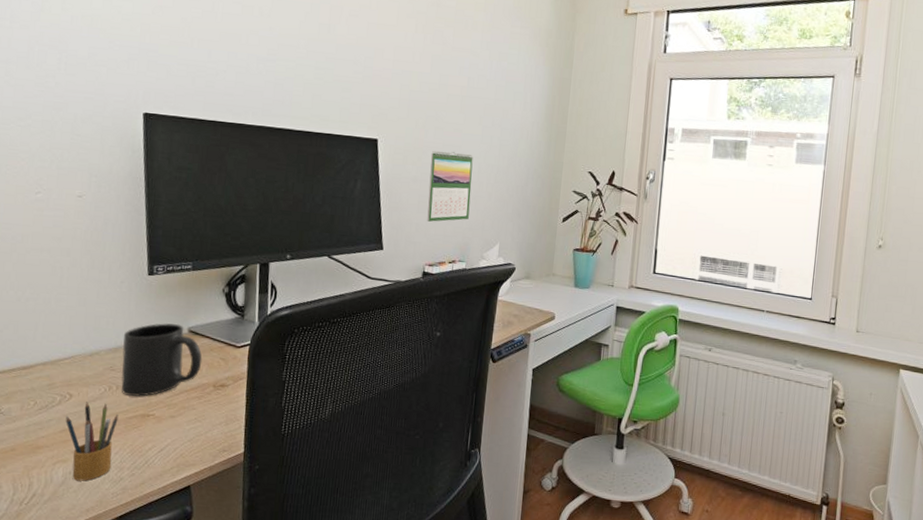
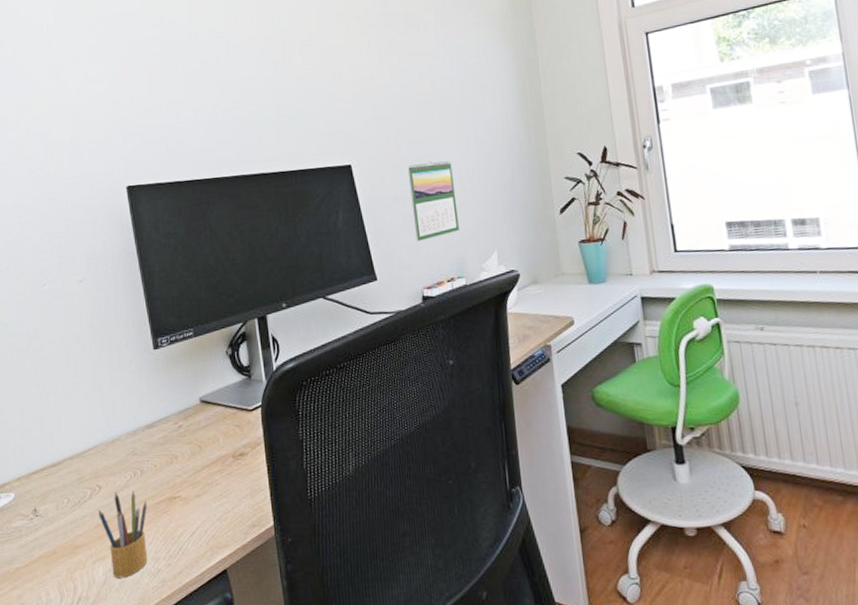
mug: present [121,323,203,397] -> none [139,396,218,479]

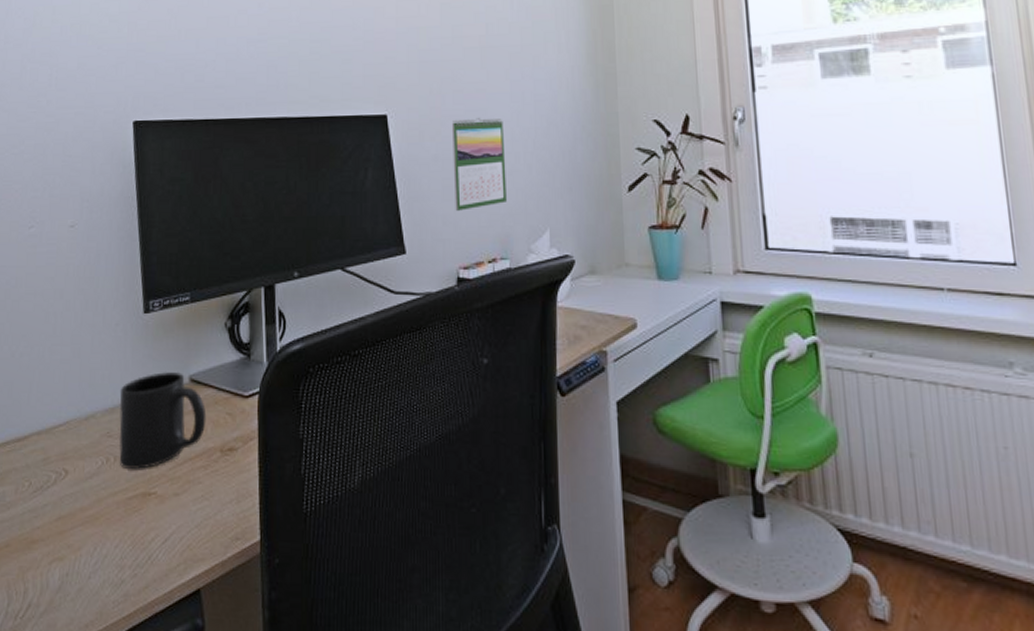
pencil box: present [98,491,148,578] -> none [61,479,117,586]
mug: none [139,396,218,479] -> present [119,372,207,469]

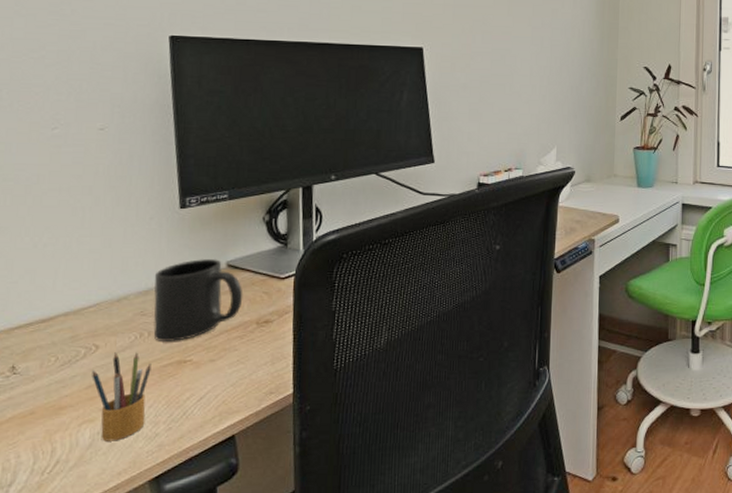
pencil box: none [61,479,117,586] -> present [92,352,151,442]
calendar: present [451,118,507,211] -> none [479,55,524,130]

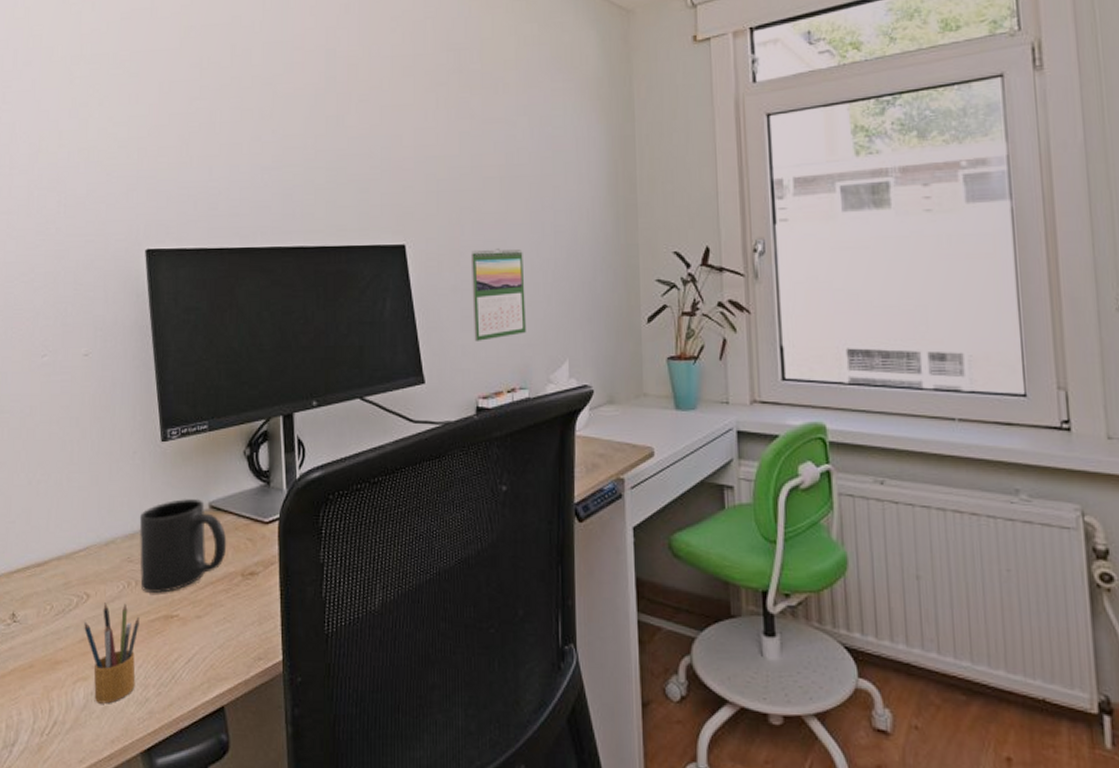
calendar: none [479,55,524,130] -> present [470,249,526,341]

